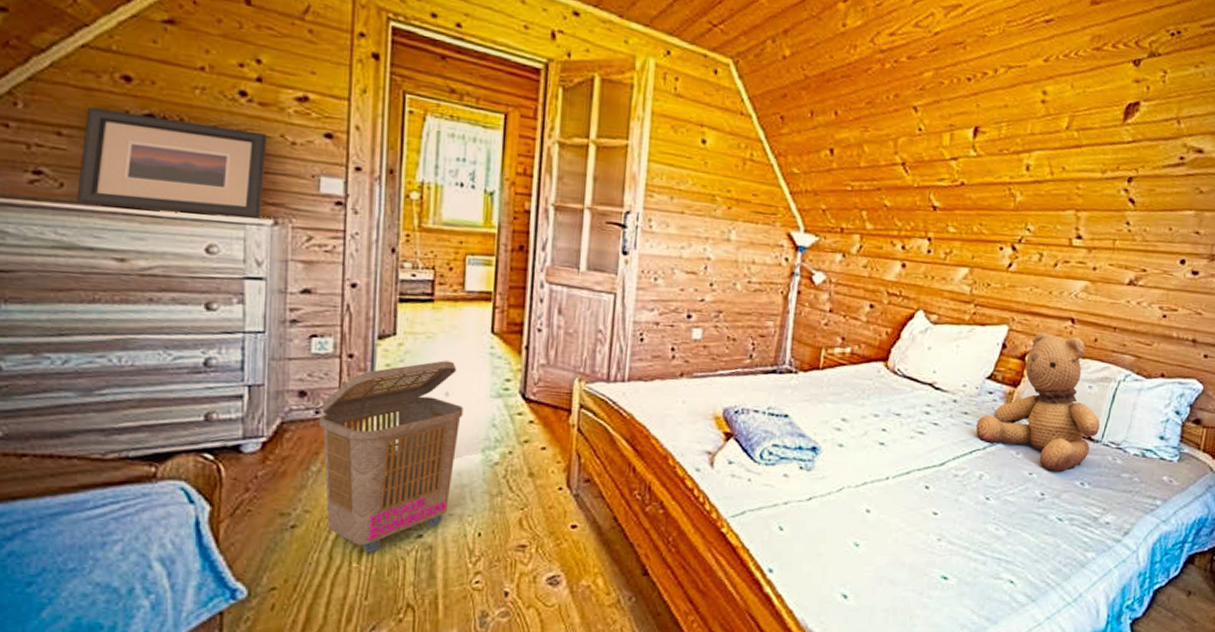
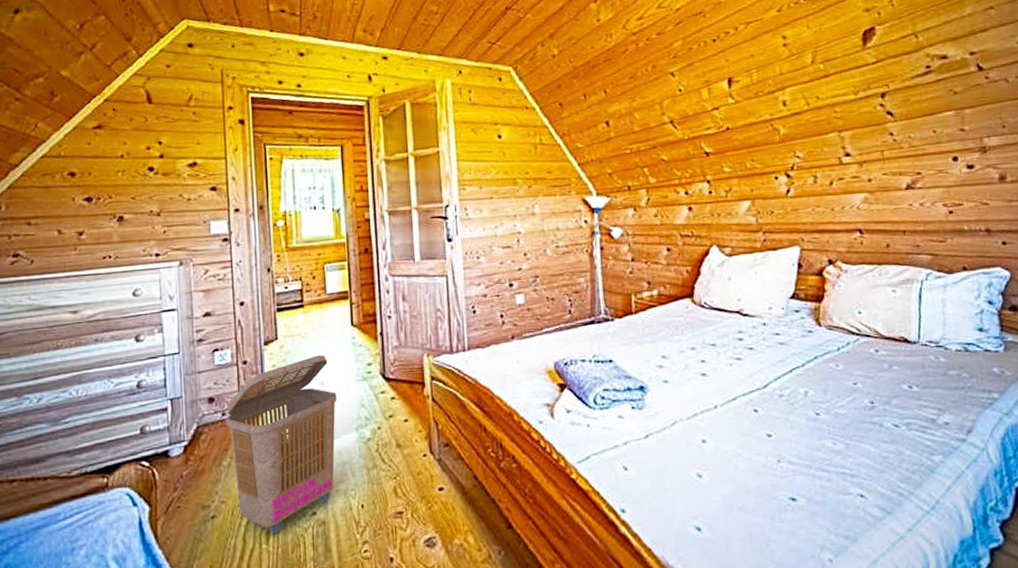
picture frame: present [76,108,267,219] -> none [42,196,171,274]
teddy bear: present [975,332,1100,473] -> none [789,245,914,379]

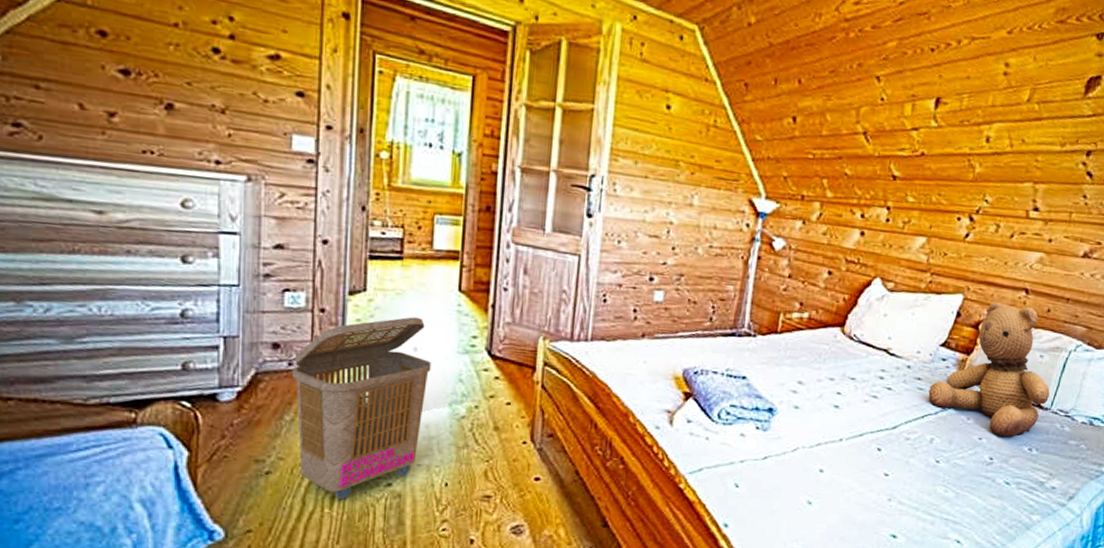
teddy bear: none [789,245,914,379] -> present [928,302,1050,438]

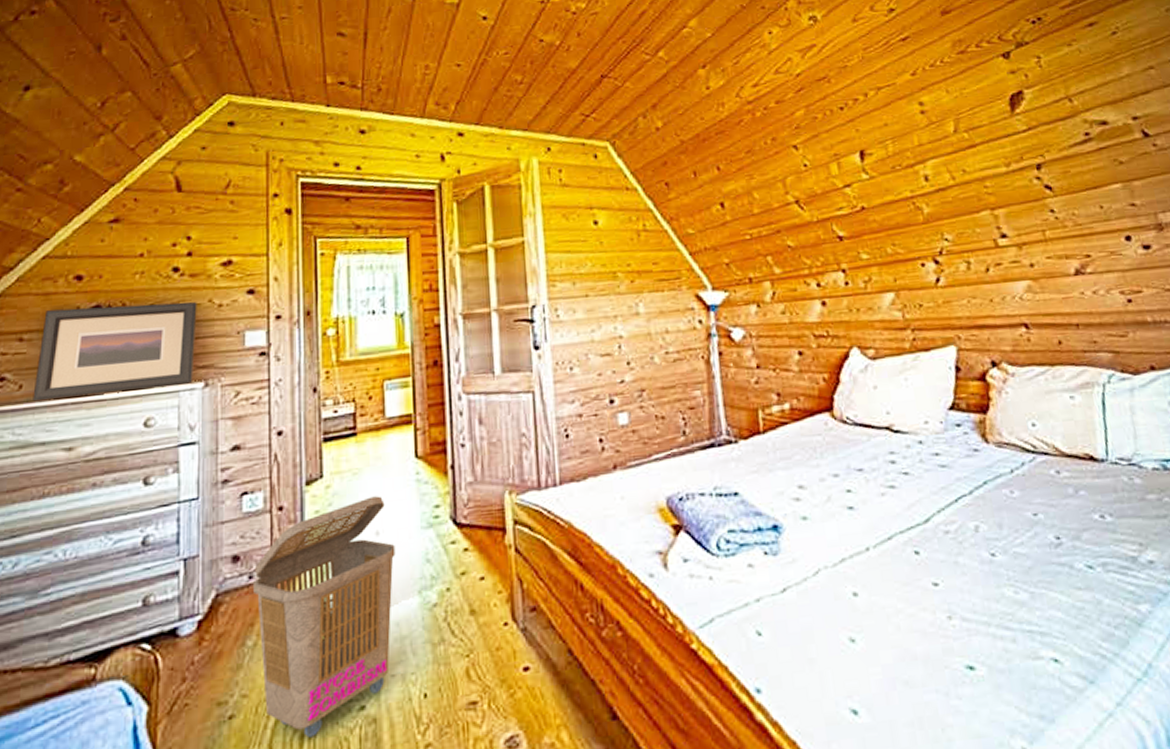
picture frame: none [55,62,240,175] -> present [32,302,197,402]
teddy bear: present [928,302,1050,438] -> none [952,343,1100,508]

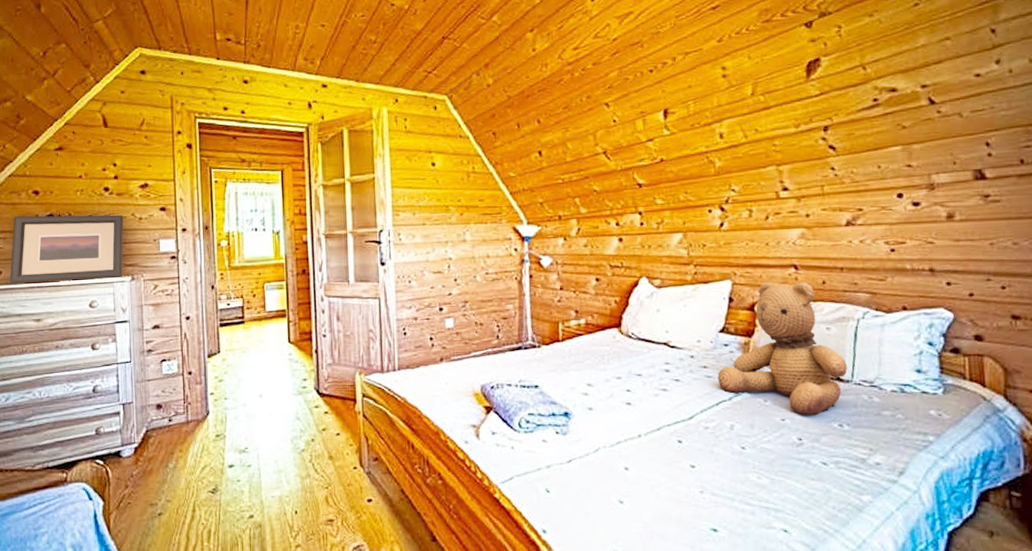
laundry basket: present [252,496,395,738] -> none [171,369,274,533]
teddy bear: none [952,343,1100,508] -> present [717,282,847,416]

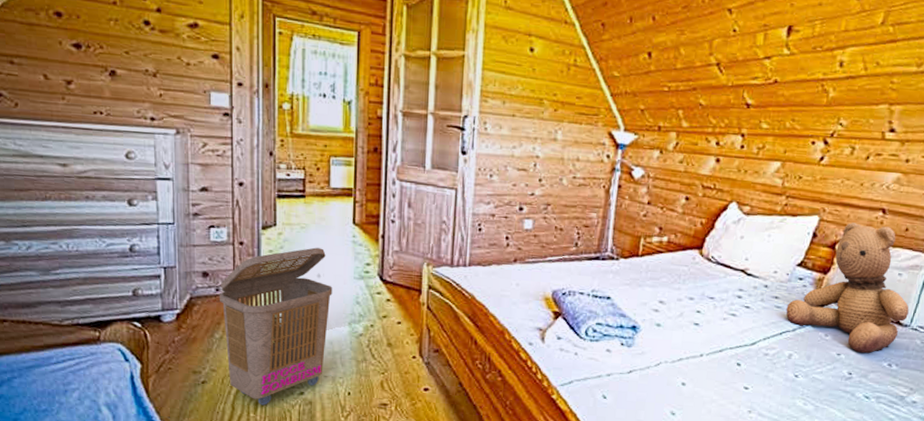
picture frame: present [10,215,124,284] -> none [28,40,168,129]
laundry basket: none [171,369,274,533] -> present [219,247,332,406]

